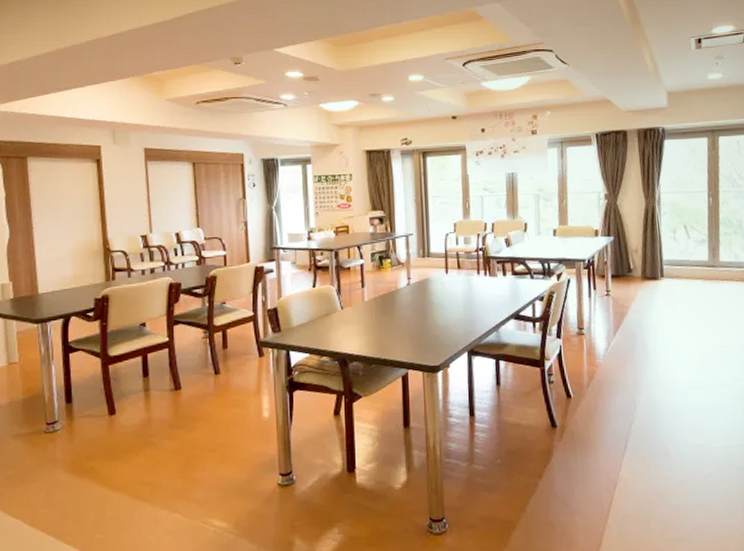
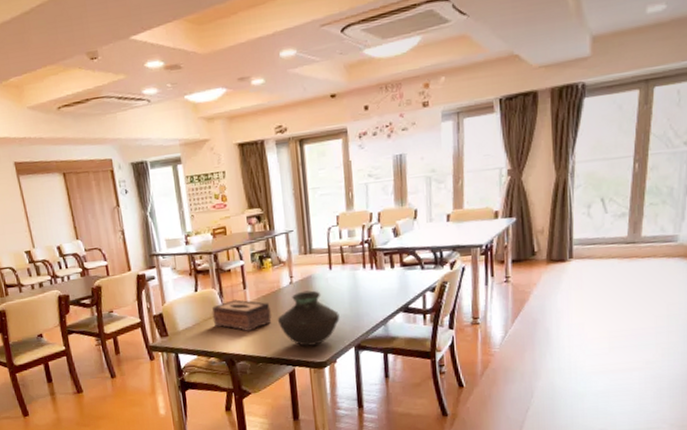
tissue box: none [328,297,388,331] -> present [212,299,272,331]
vase: none [393,293,454,349] -> present [277,290,340,346]

